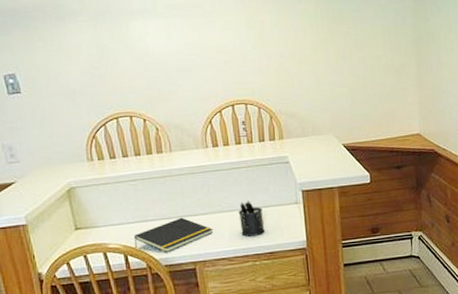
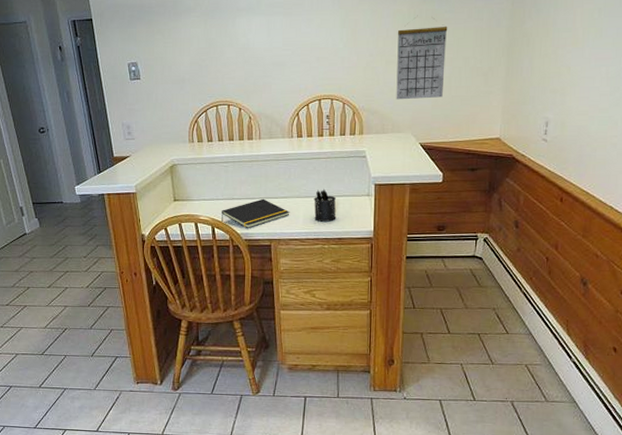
calendar: none [307,18,360,101] -> present [396,18,448,100]

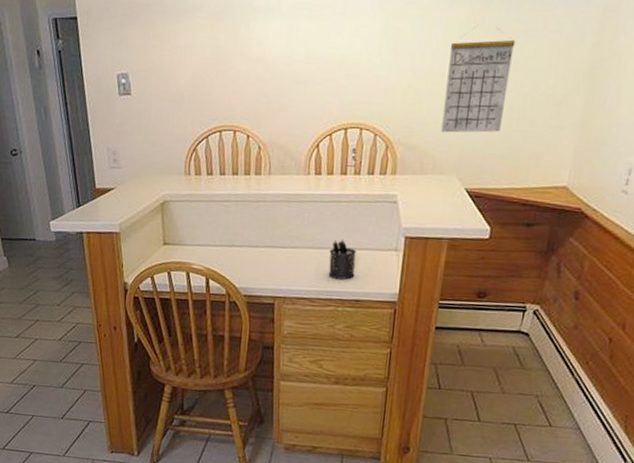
notepad: present [222,198,290,228] -> none [218,247,300,282]

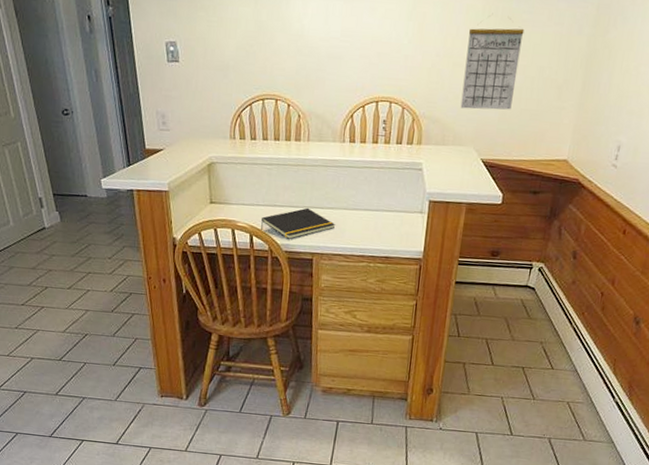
notepad: none [218,247,300,282] -> present [261,207,336,239]
pen holder: present [328,238,356,280] -> none [361,201,386,238]

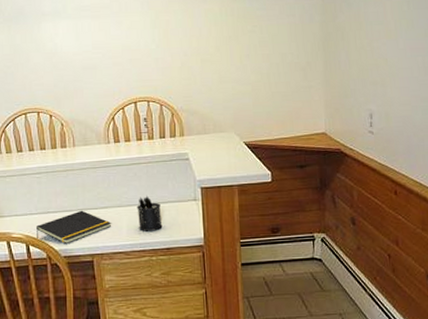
pen holder: none [361,201,386,238] -> present [137,195,163,232]
calendar: present [460,18,525,110] -> none [211,16,263,99]

